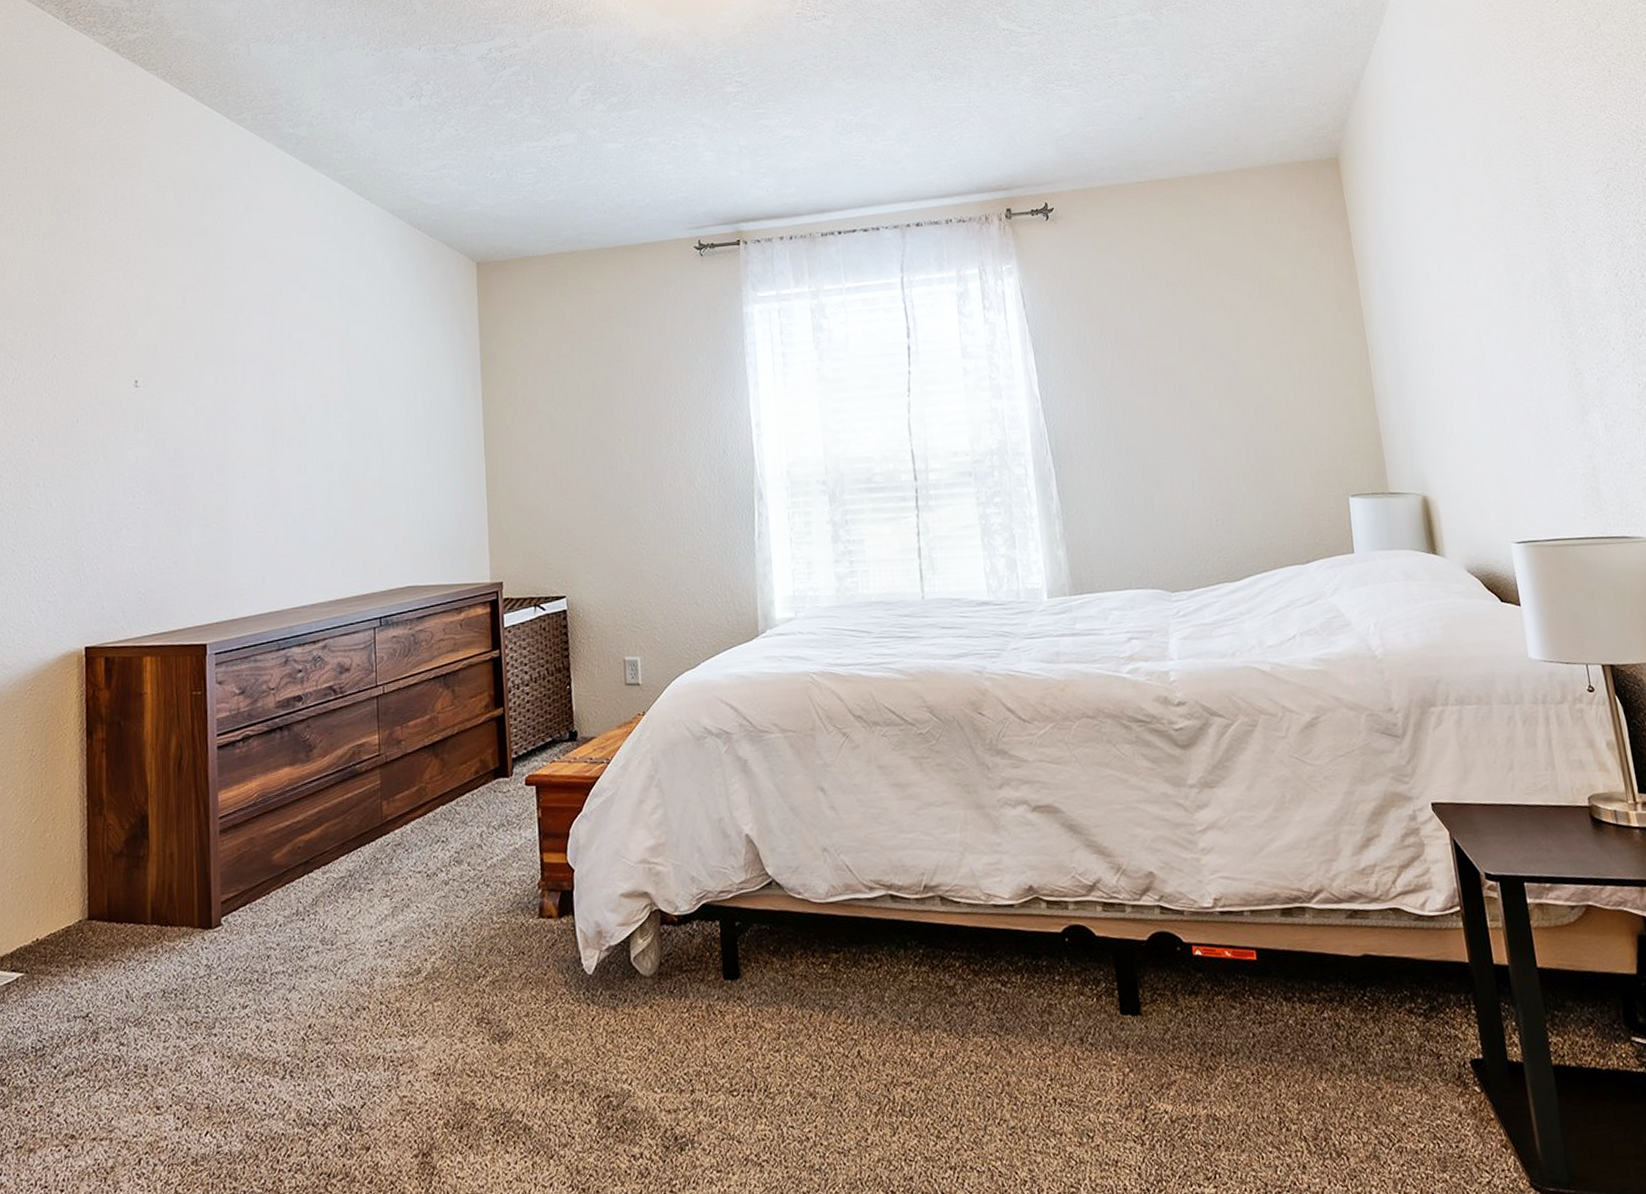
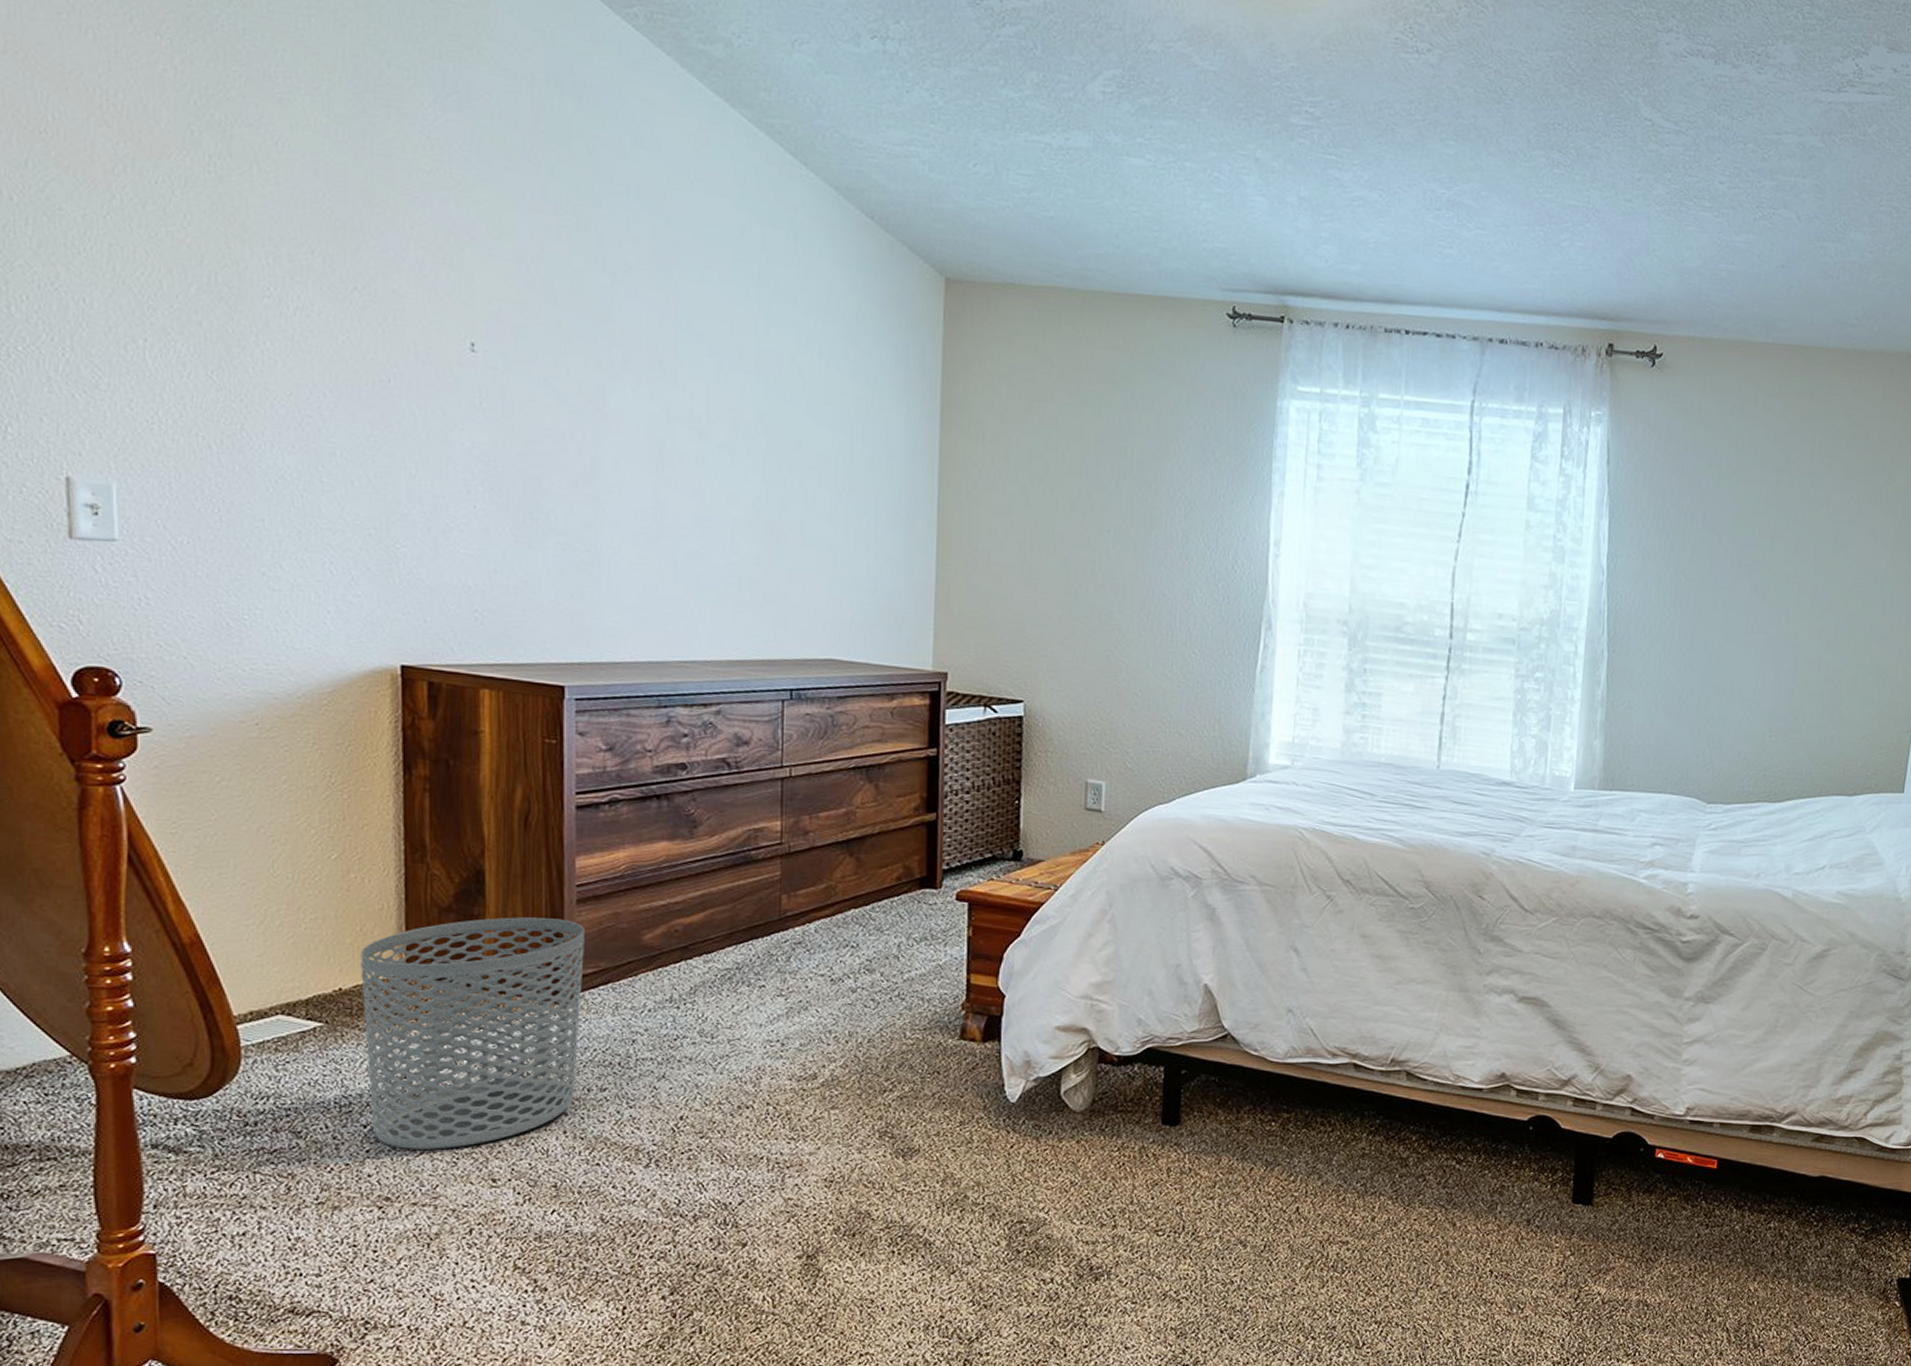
waste bin: none [53,850,227,1086] -> present [361,917,585,1150]

